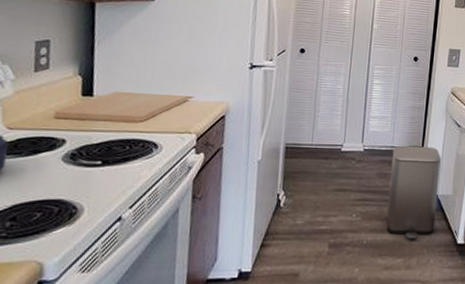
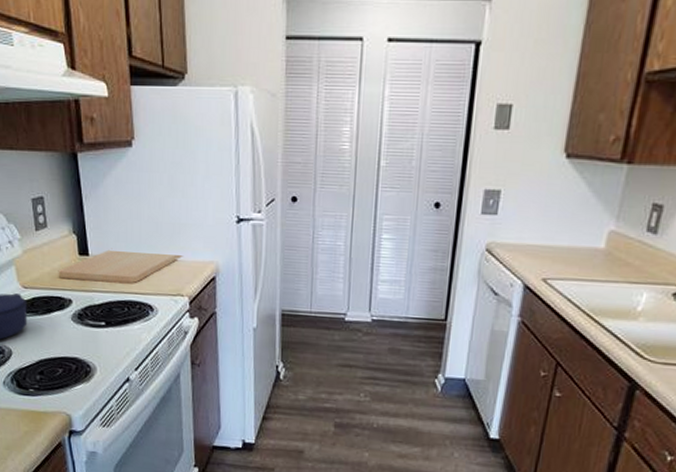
pedal bin: present [386,145,442,239] -> none [400,316,471,428]

